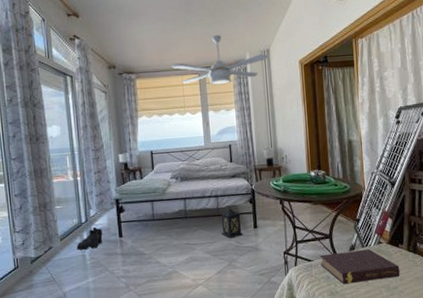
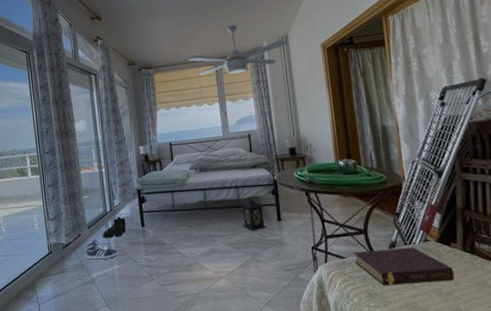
sneaker: none [58,251,94,274] -> present [86,239,119,260]

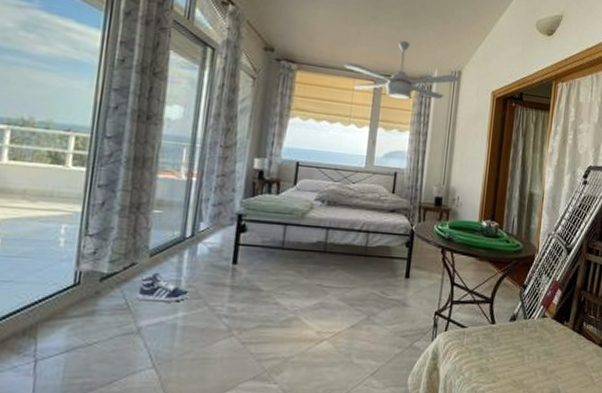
boots: present [102,216,127,238] -> none [170,245,212,274]
lantern: present [241,198,267,231] -> none [365,247,393,287]
book: present [353,247,455,286] -> none [474,321,561,361]

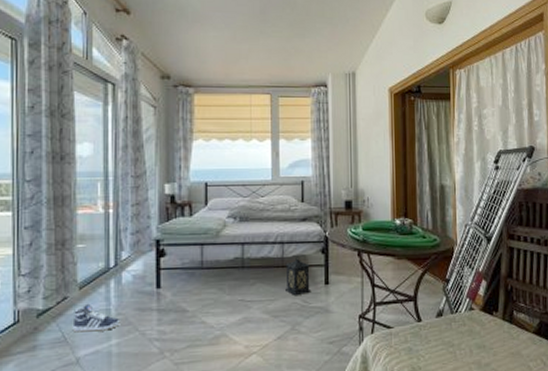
ceiling fan: present [343,40,458,101] -> none [238,49,353,109]
lantern: none [365,247,393,287] -> present [285,256,312,296]

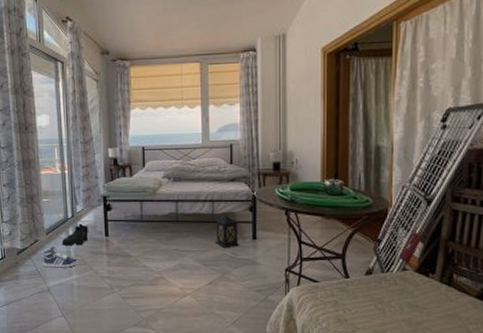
boots: none [99,273,135,303] -> present [61,223,89,246]

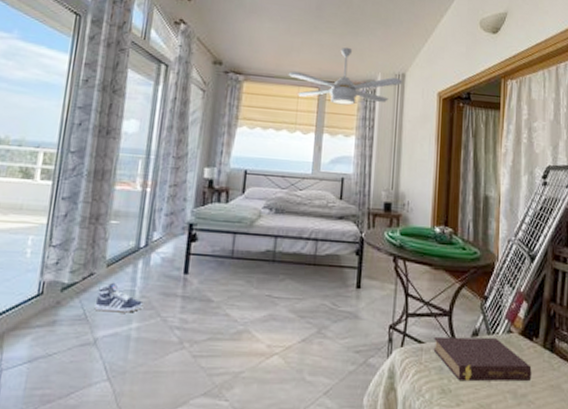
boots: present [61,223,89,246] -> none [125,254,164,284]
ceiling fan: none [170,16,283,76] -> present [288,47,402,106]
lantern: present [215,213,240,249] -> none [315,256,343,298]
book: none [328,275,428,313] -> present [433,336,532,382]

